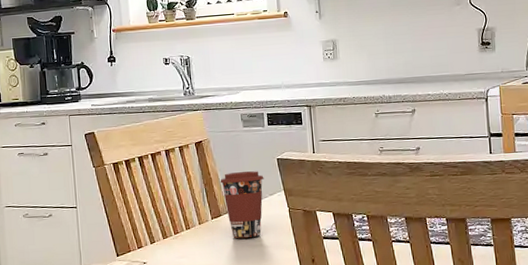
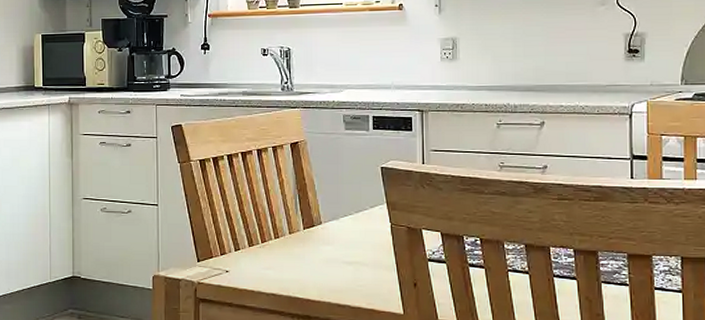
coffee cup: present [220,171,264,238] -> none [315,179,365,253]

